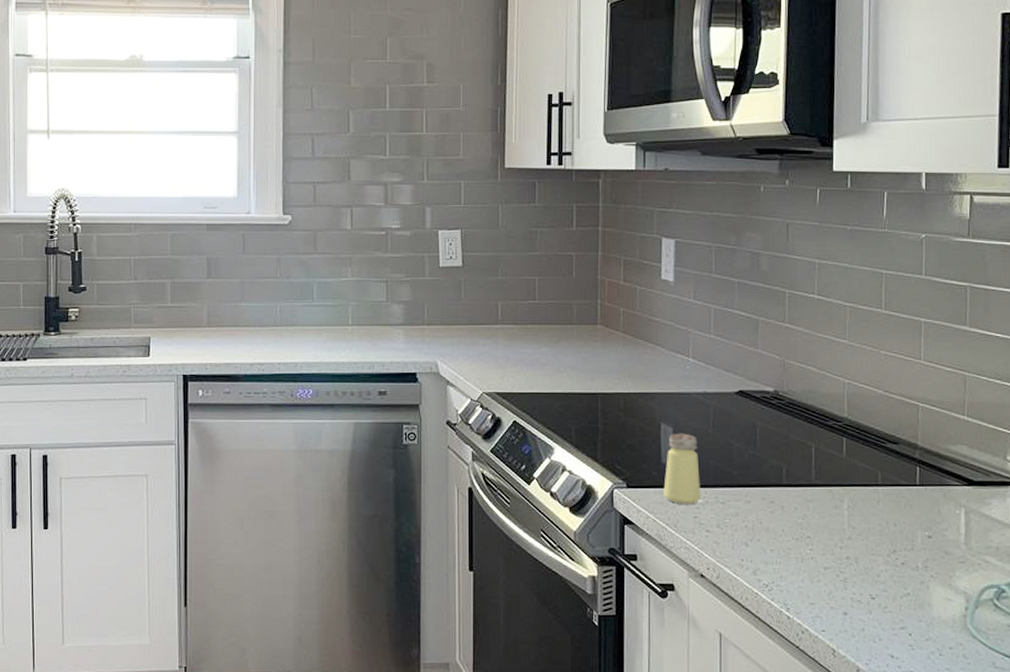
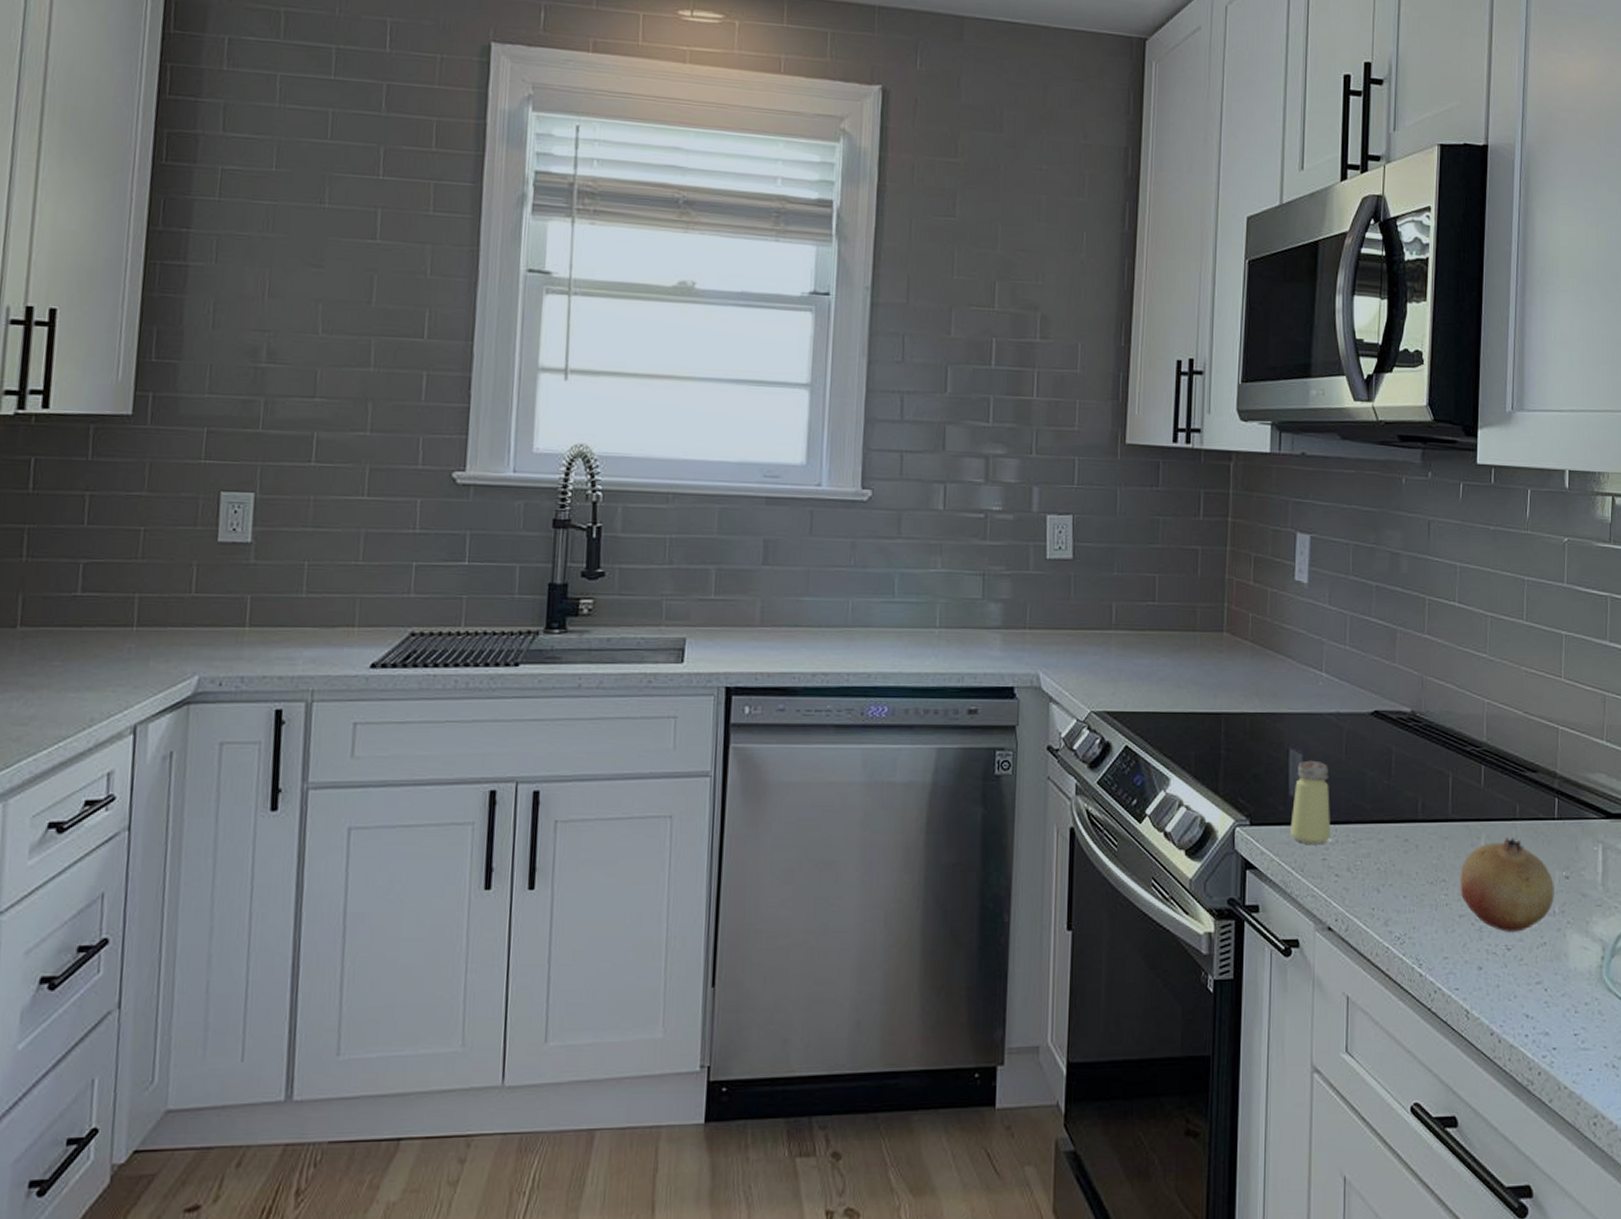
fruit: none [824,501,917,583] -> present [1460,837,1554,932]

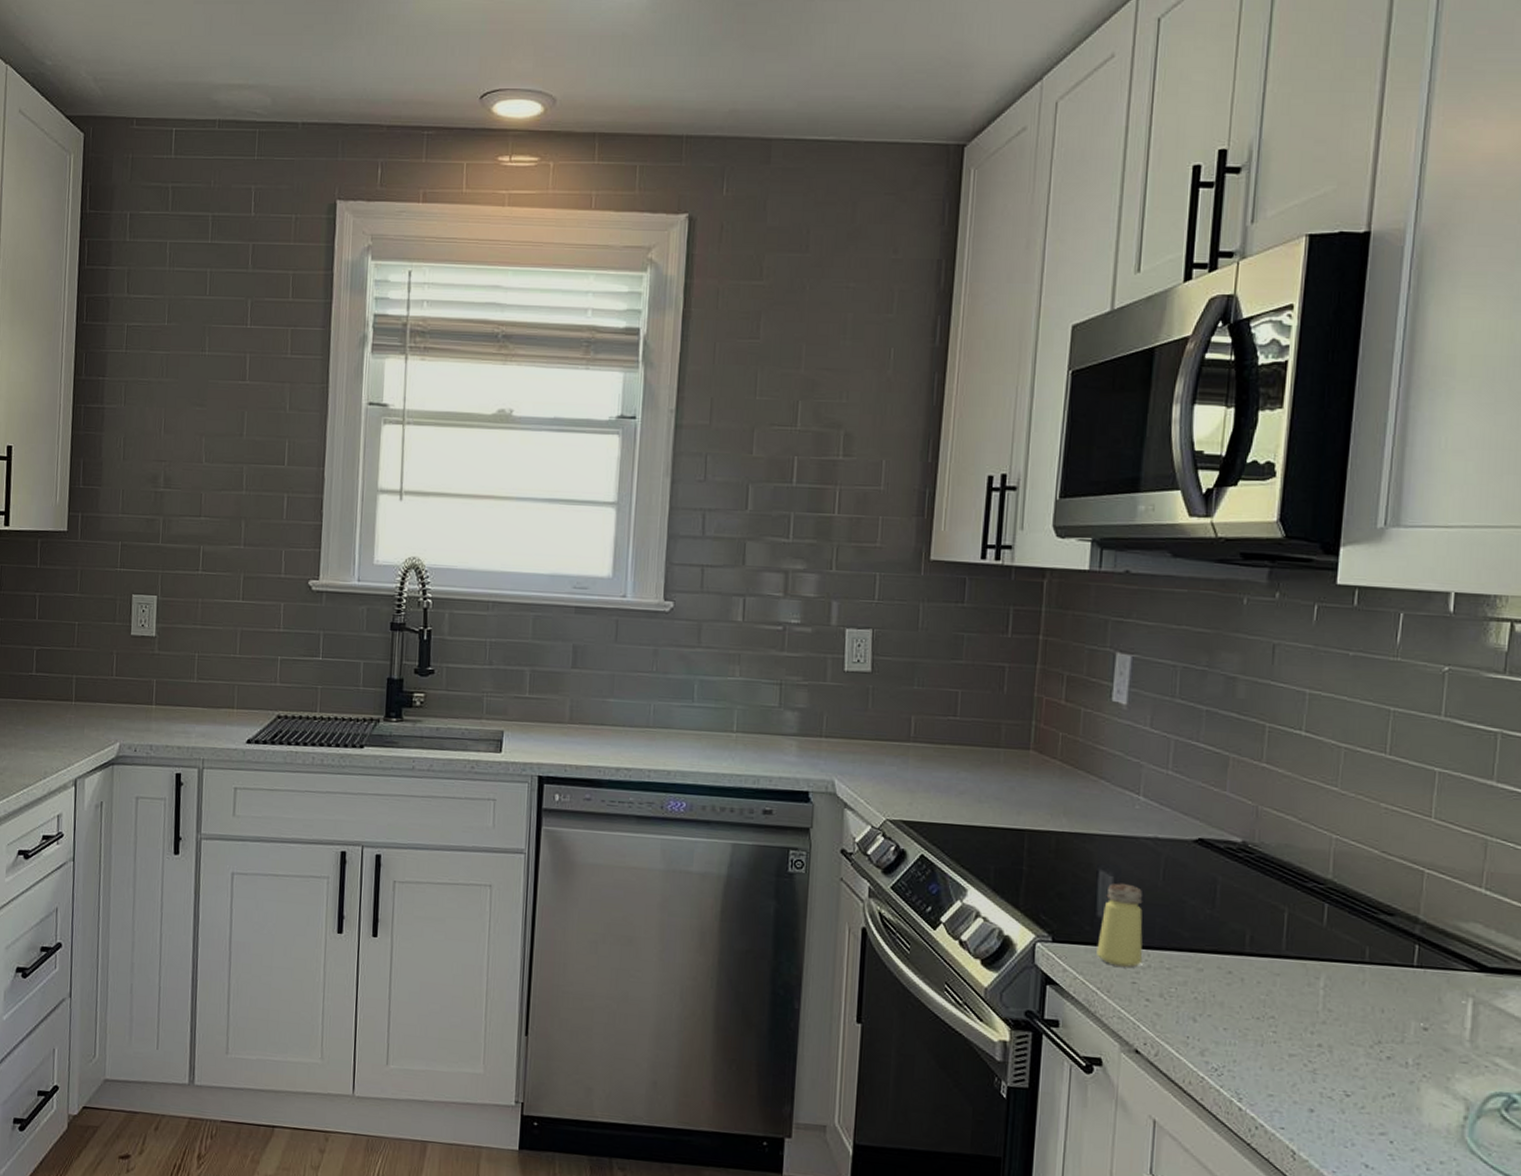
fruit: present [1460,837,1554,932] -> none [1291,980,1409,1079]

